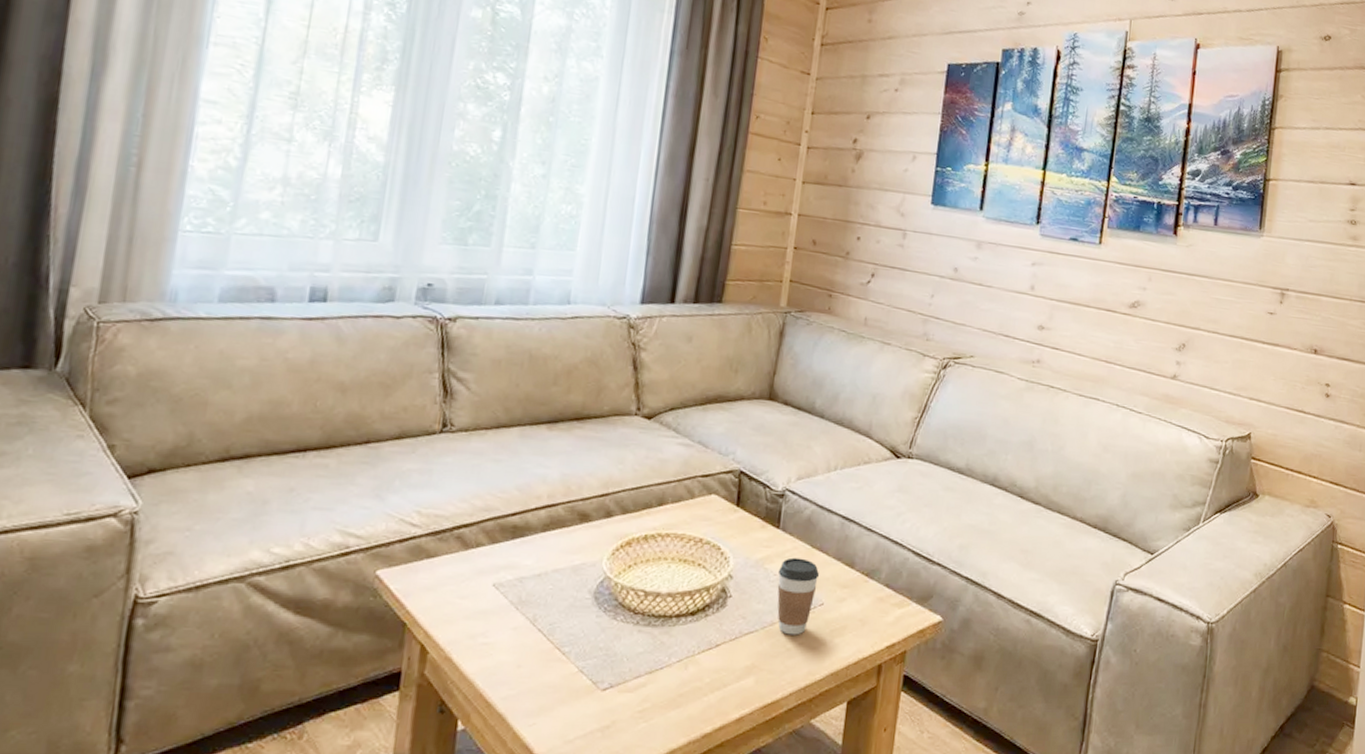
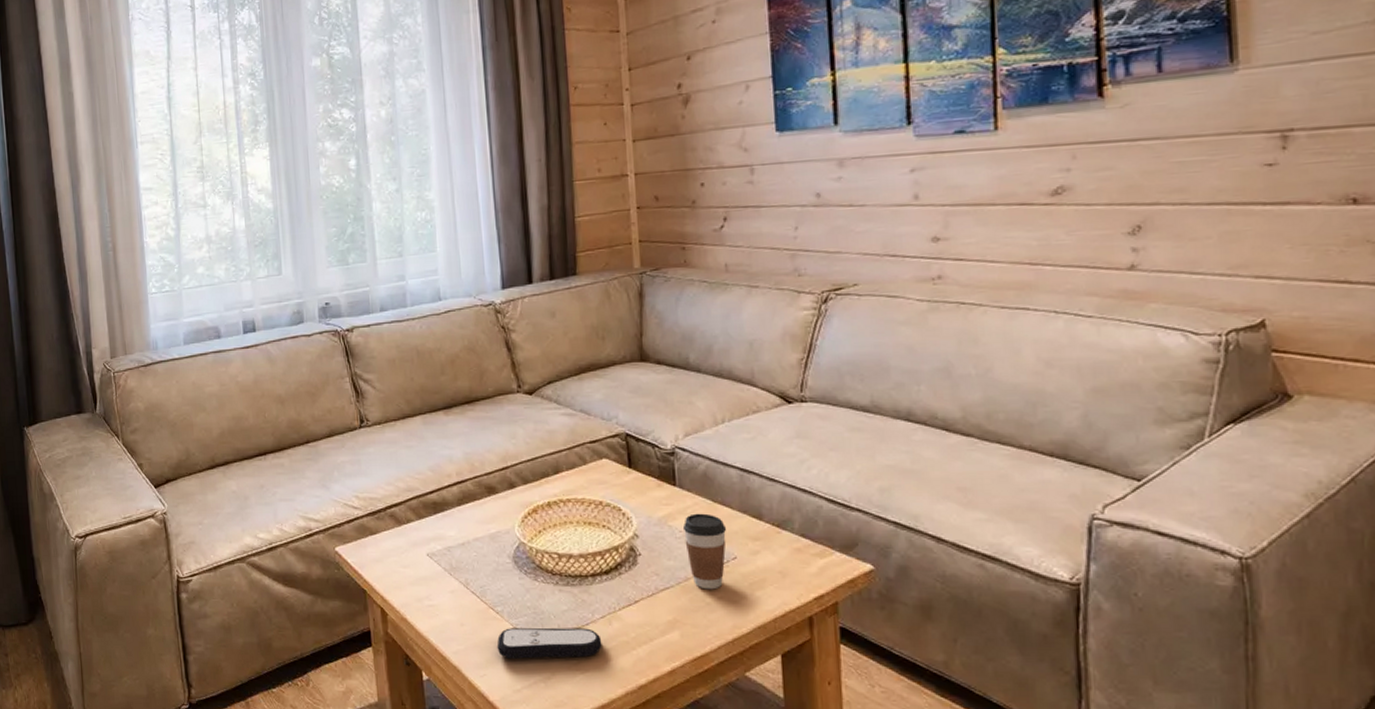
remote control: none [555,671,674,706] -> present [497,627,602,659]

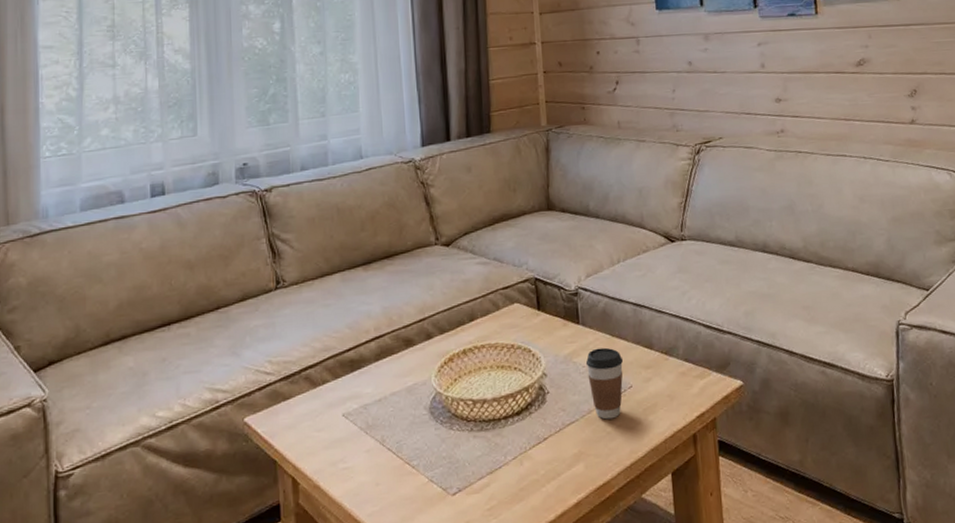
remote control: present [497,627,602,659] -> none [412,471,514,514]

